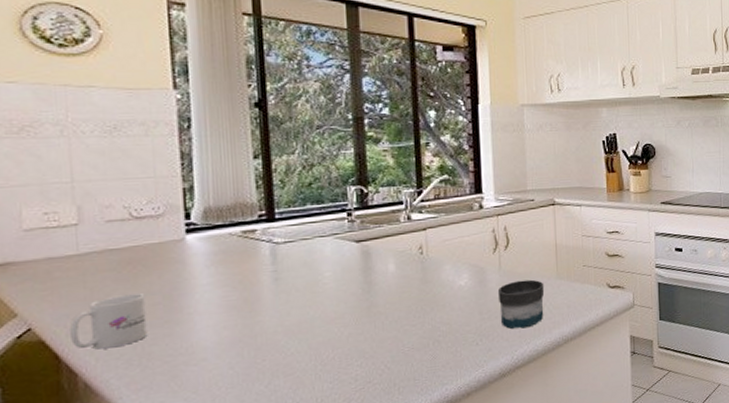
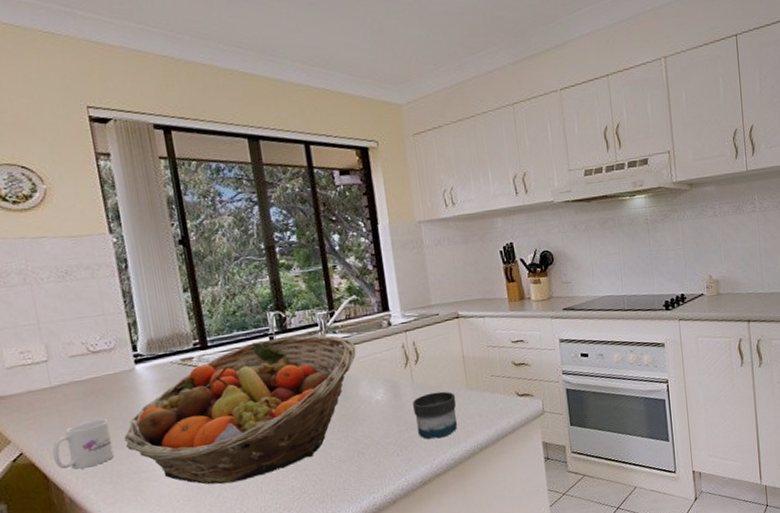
fruit basket: none [162,214,442,371] -> present [124,335,356,485]

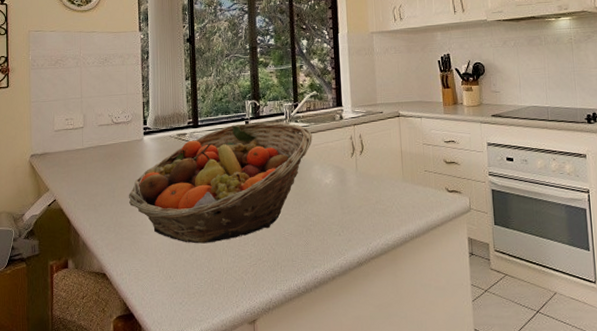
mug: present [52,418,115,470] -> none [77,177,120,218]
mug: present [412,391,458,440] -> none [355,181,393,224]

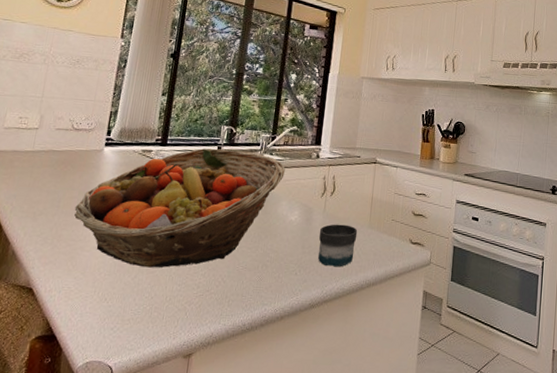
mug: none [355,181,393,224] -> present [318,224,358,267]

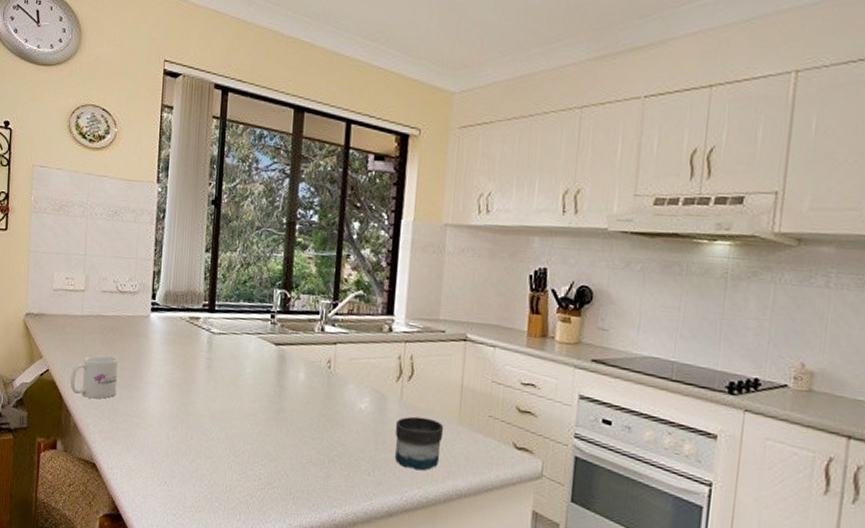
mug: none [12,186,68,227] -> present [70,355,119,399]
fruit basket: present [74,148,285,268] -> none [127,316,351,454]

